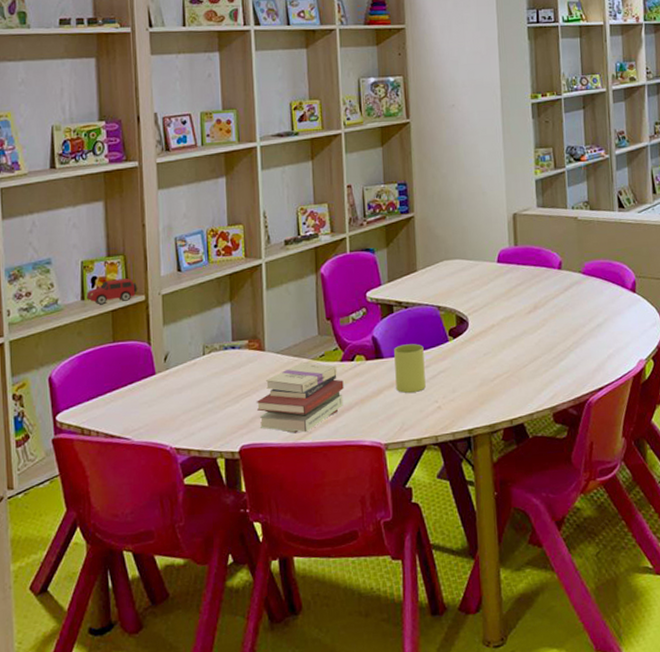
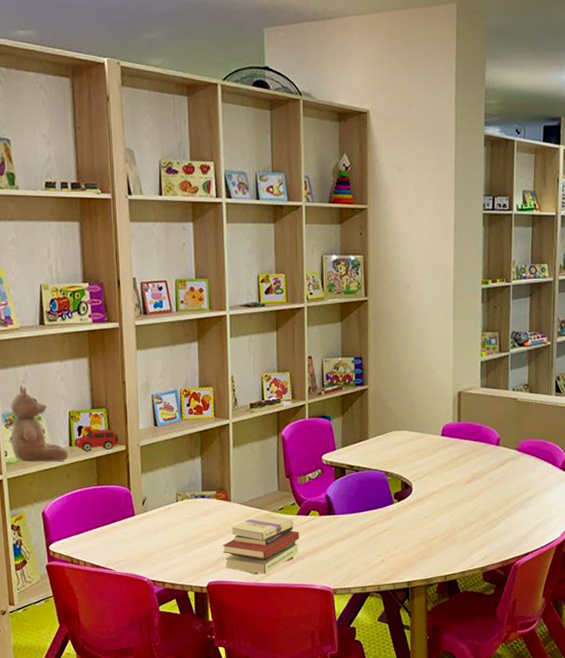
stuffed animal: none [15,235,81,321] -> present [11,385,69,462]
cup: present [394,344,426,393] -> none [345,504,371,546]

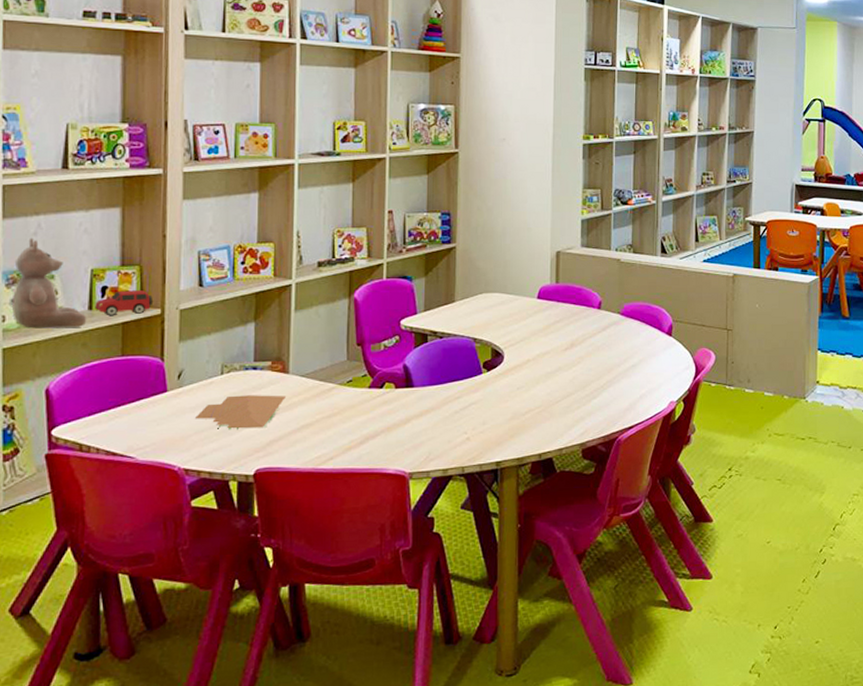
papers: none [158,520,229,549] -> present [195,395,286,430]
books: present [222,514,299,575] -> none [275,387,371,459]

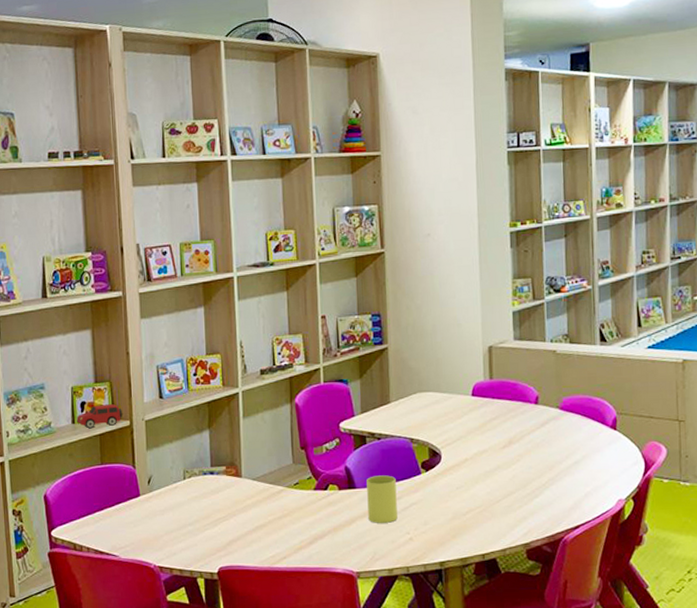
stuffed animal: present [12,237,87,329] -> none [13,361,72,442]
papers: present [195,395,286,430] -> none [165,498,240,531]
cup: none [425,374,456,423] -> present [366,475,398,523]

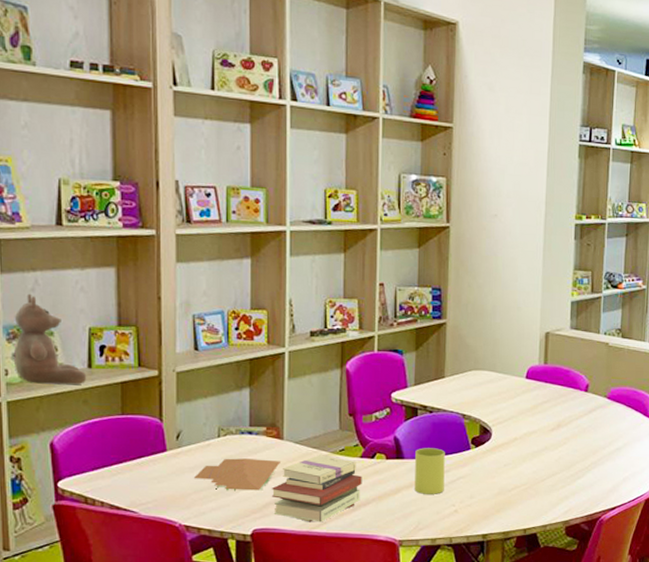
stuffed animal: none [13,361,72,442] -> present [14,293,87,384]
toy car: present [77,404,122,429] -> none [94,350,150,375]
papers: none [165,498,240,531] -> present [194,458,280,491]
books: none [233,490,317,558] -> present [271,455,362,523]

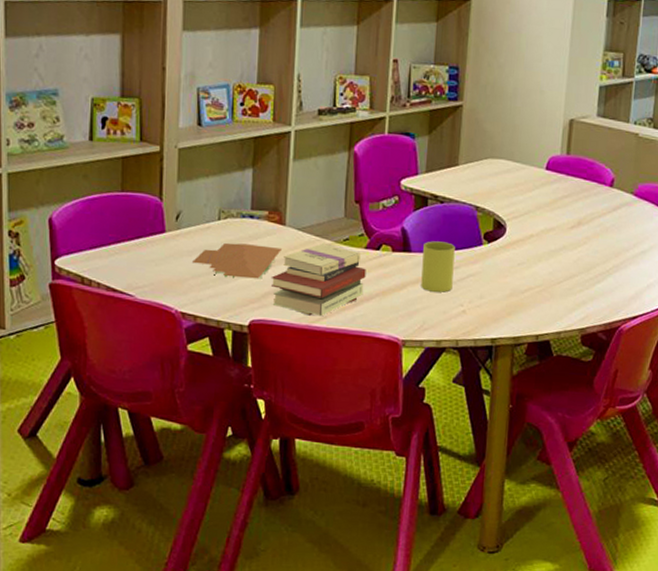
stuffed animal: present [14,293,87,384] -> none [16,59,88,158]

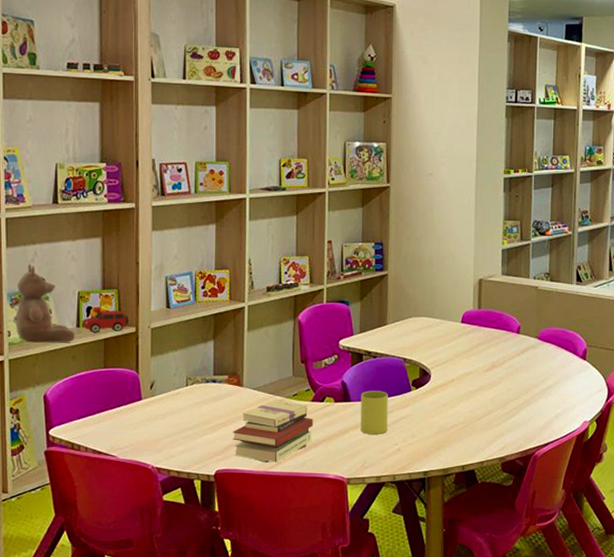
stuffed animal: none [16,59,88,158] -> present [16,264,76,343]
toy car: none [95,123,152,150] -> present [82,311,128,333]
papers: present [193,242,282,279] -> none [165,405,240,435]

